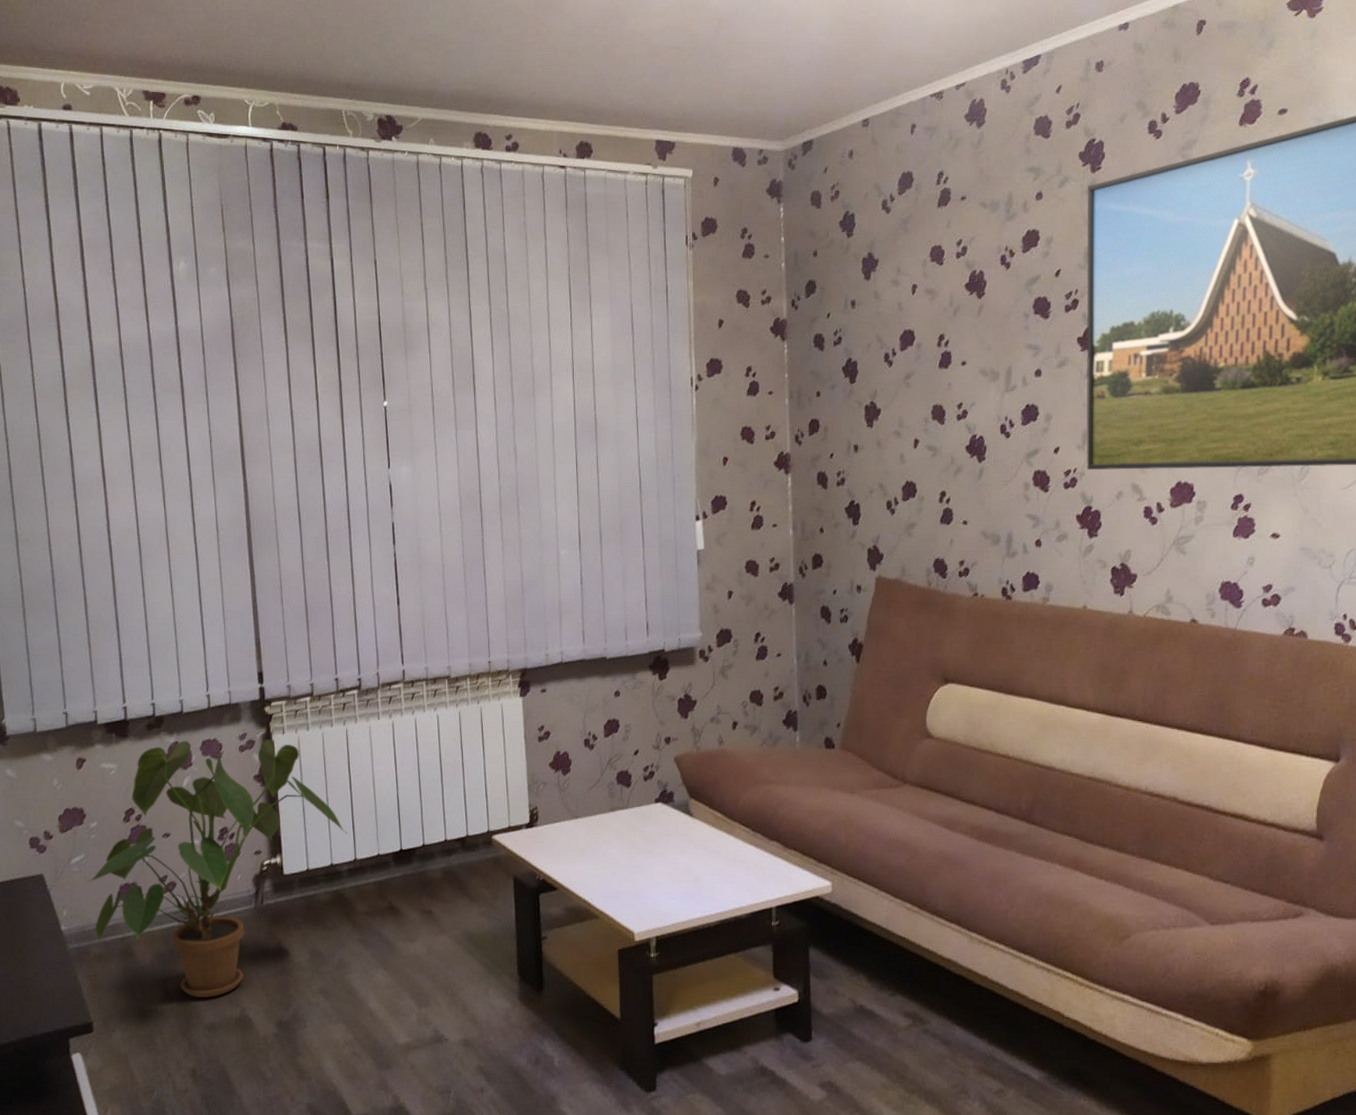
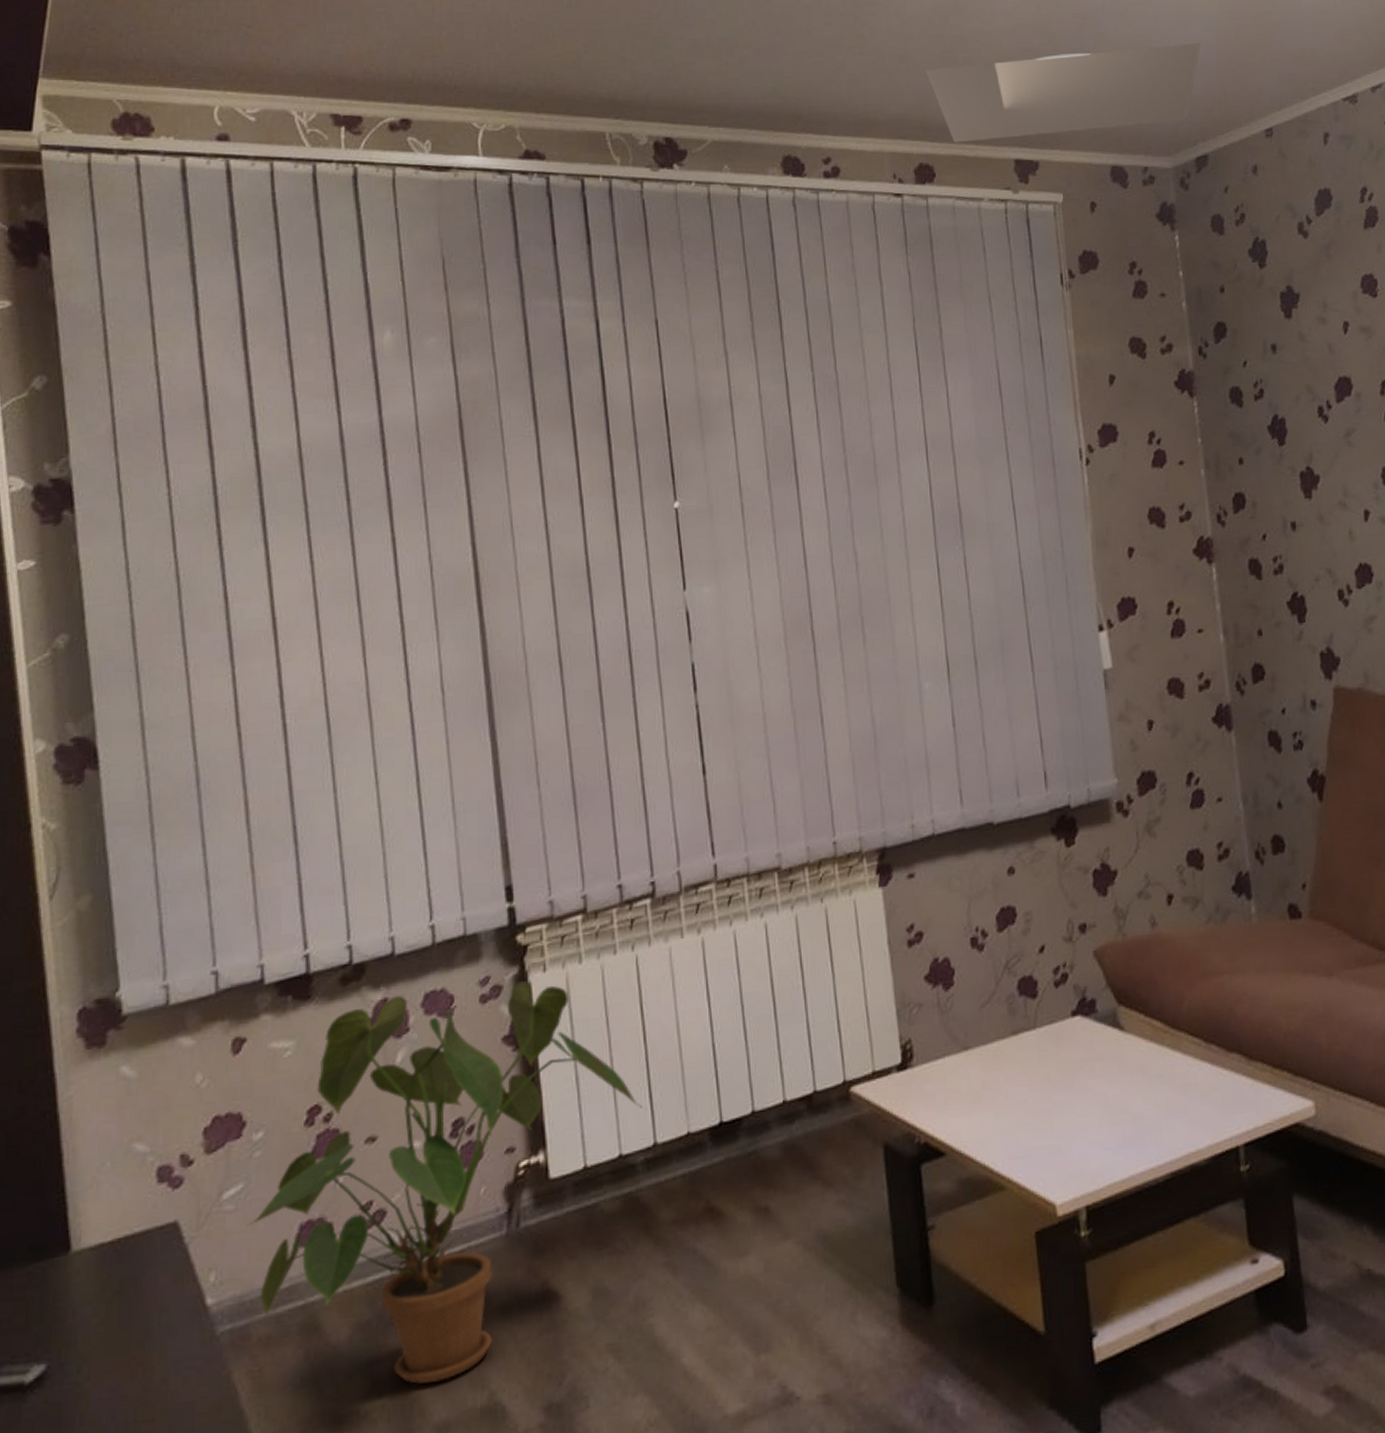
ceiling light: none [589,43,816,125] -> present [925,42,1201,143]

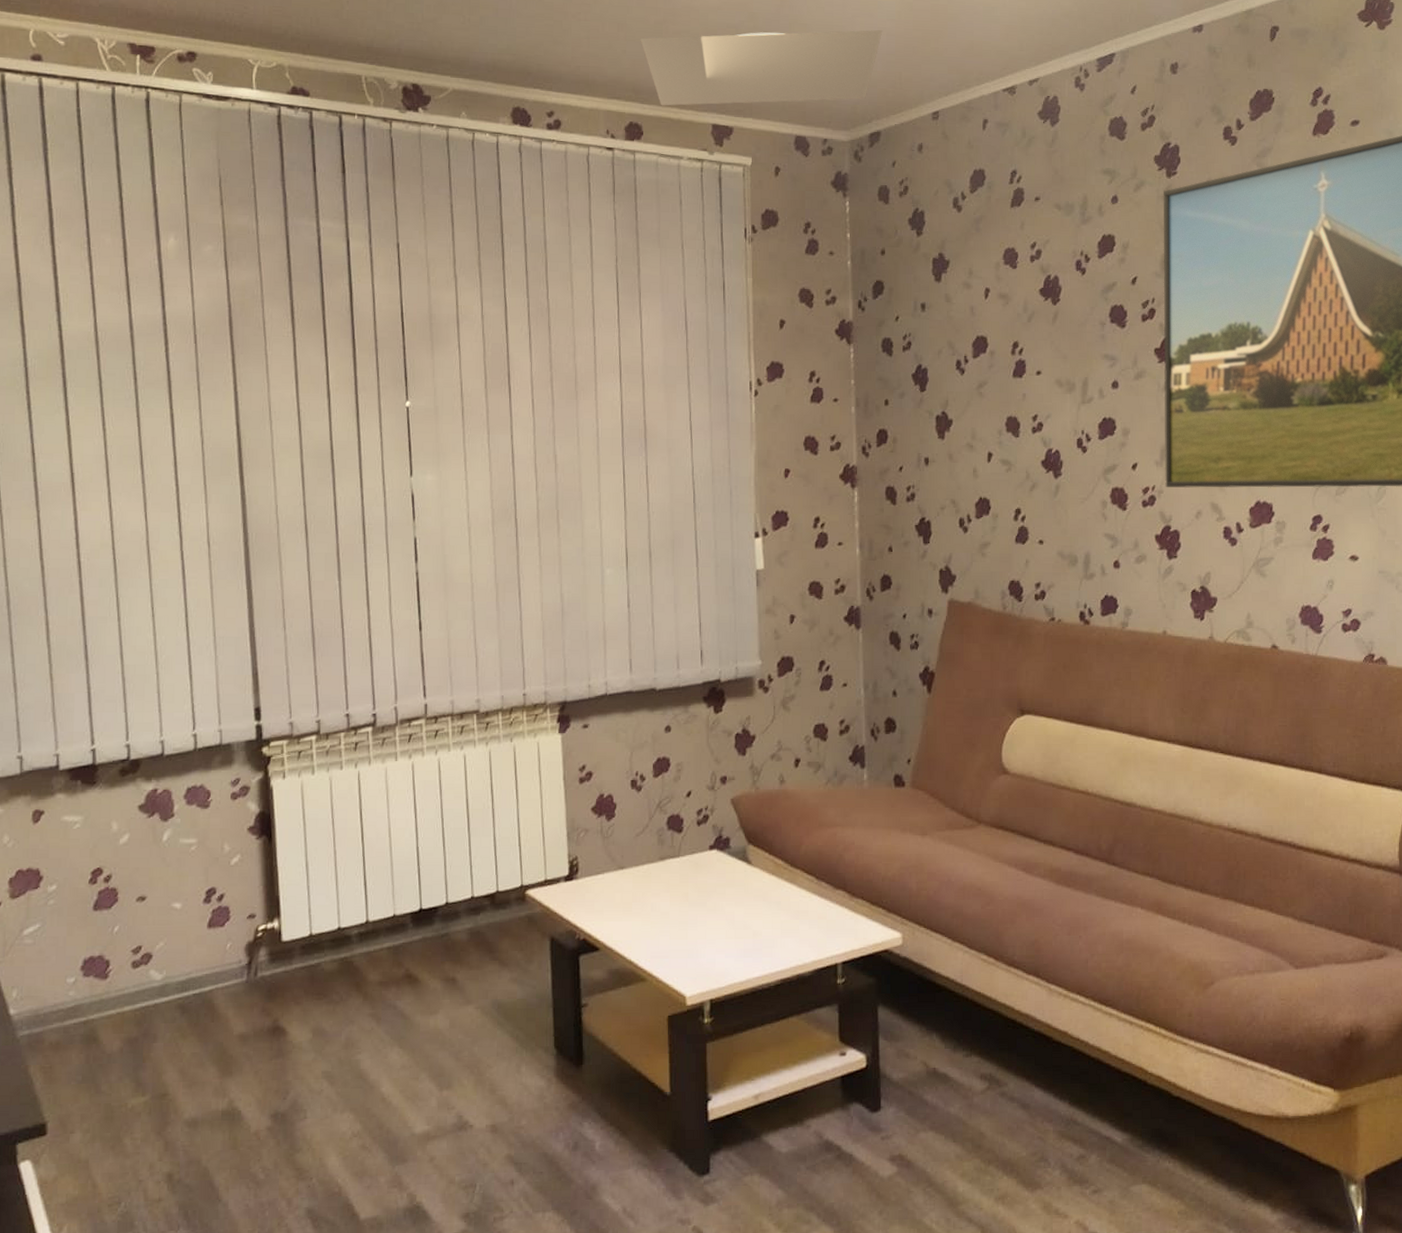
house plant: present [246,980,643,1384] -> none [42,784,359,1088]

